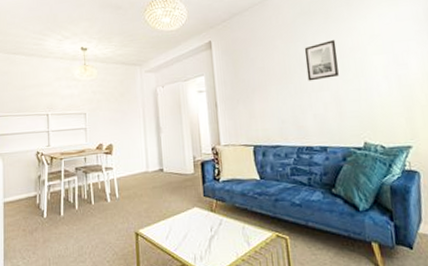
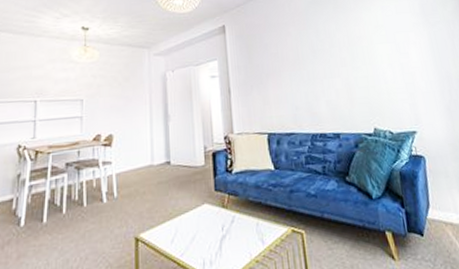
wall art: present [304,40,339,81] -> none [316,29,348,68]

